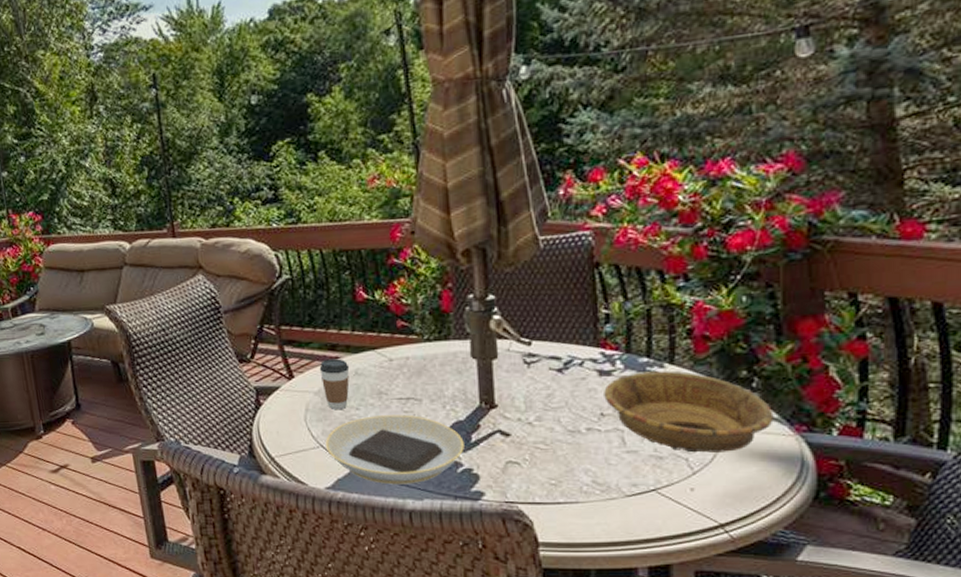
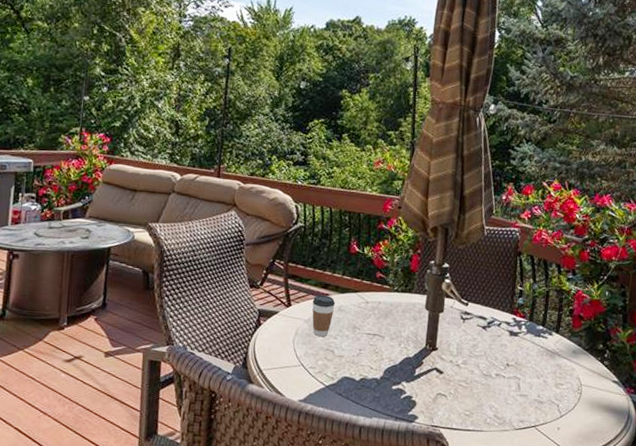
plate: present [325,414,464,485] -> none [305,345,410,404]
decorative bowl: present [604,370,774,453] -> none [511,336,615,403]

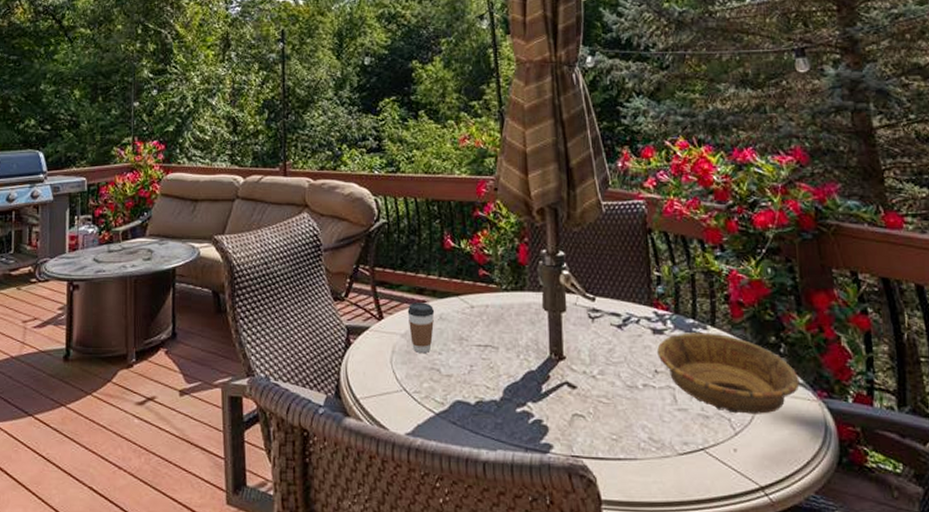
decorative bowl: none [511,336,615,403] -> present [657,332,800,414]

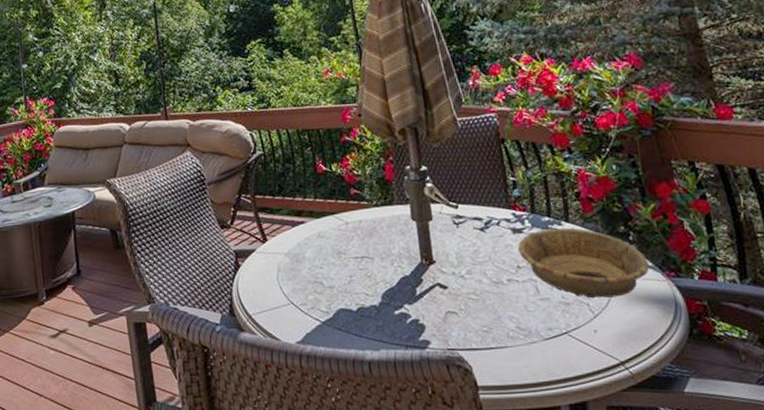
coffee cup: present [407,302,435,353] -> none [288,223,314,269]

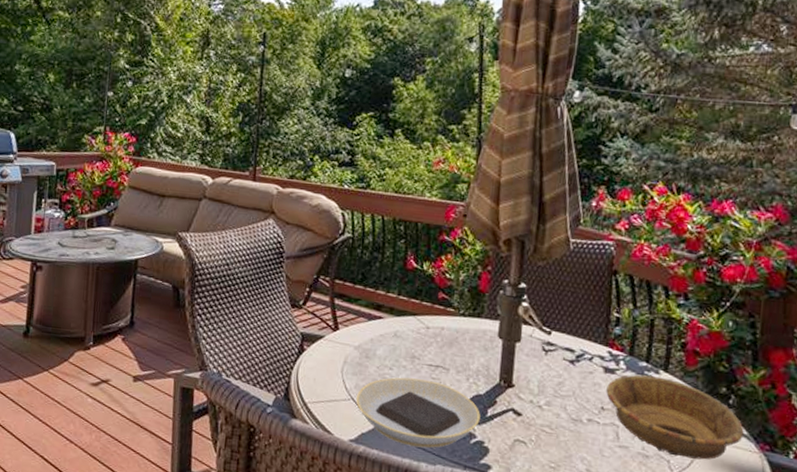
plate: none [295,272,411,337] -> present [355,377,480,449]

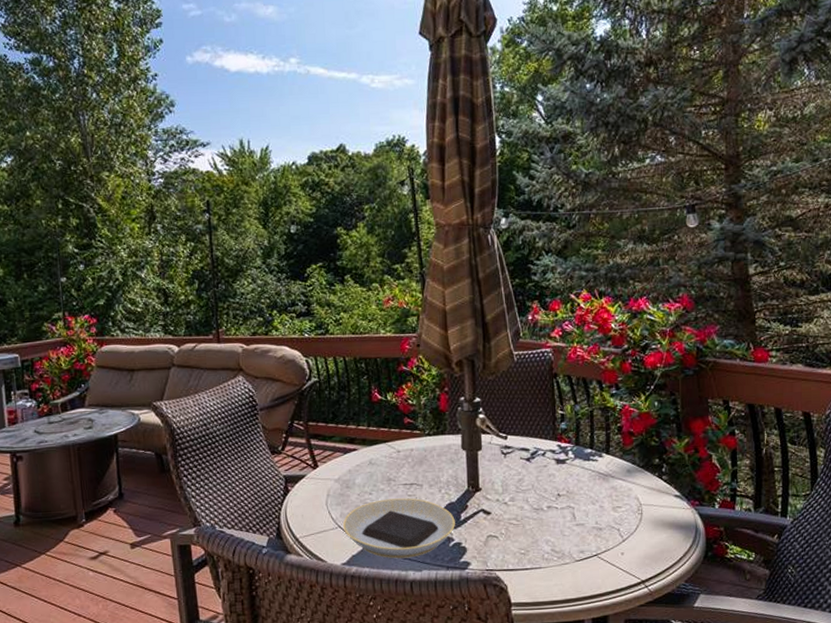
decorative bowl: present [606,374,744,460] -> none [560,459,677,524]

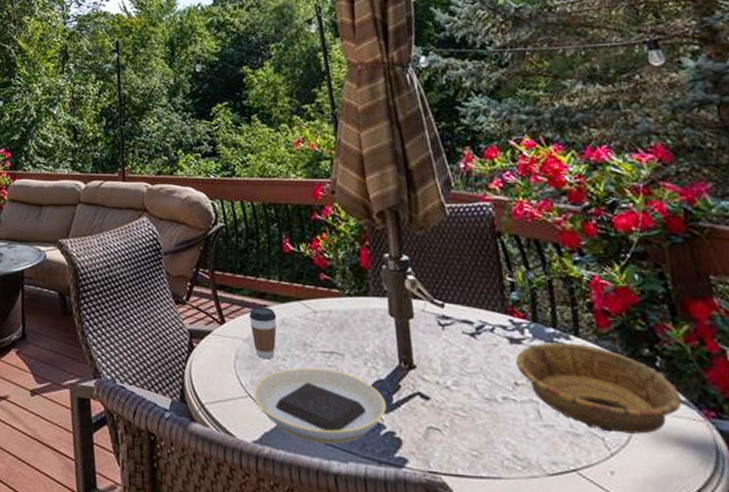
coffee cup: none [340,450,365,494] -> present [249,307,277,358]
decorative bowl: none [560,459,677,524] -> present [515,342,682,434]

